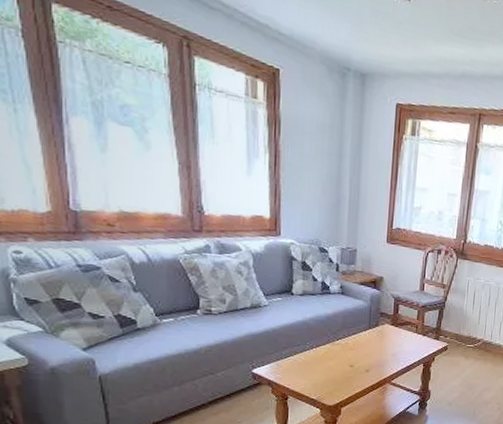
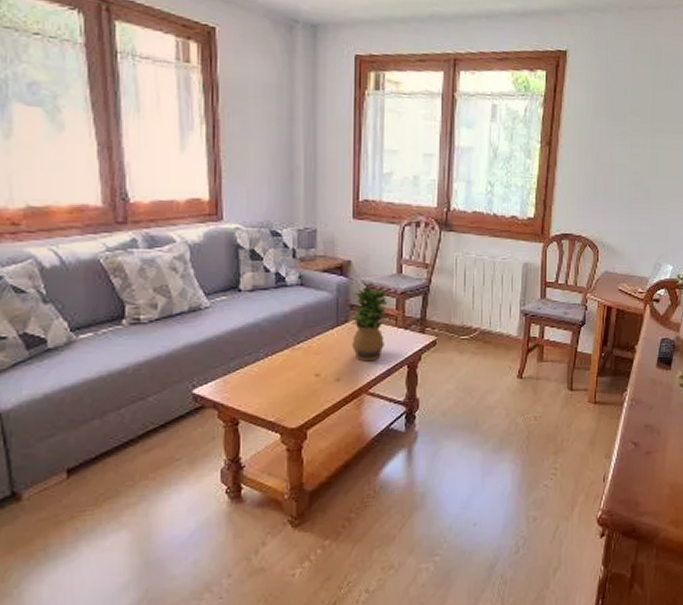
potted plant: none [379,298,411,359] -> present [351,286,388,362]

